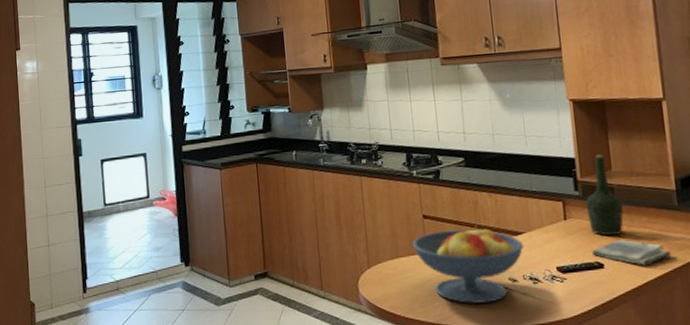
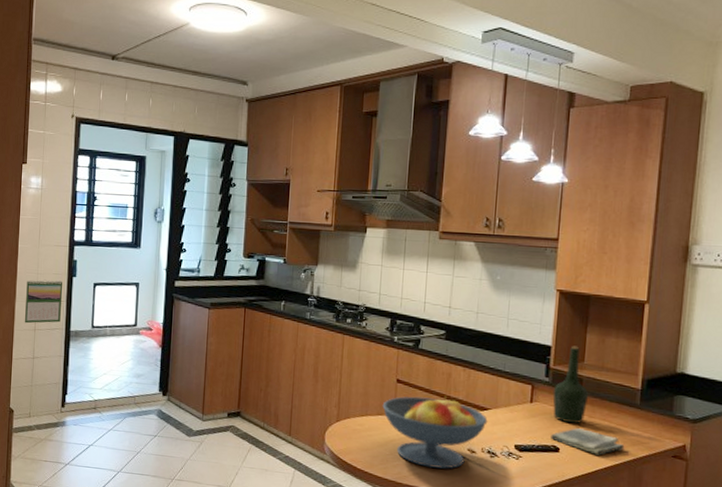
calendar: none [33,162,72,211] -> present [24,279,63,324]

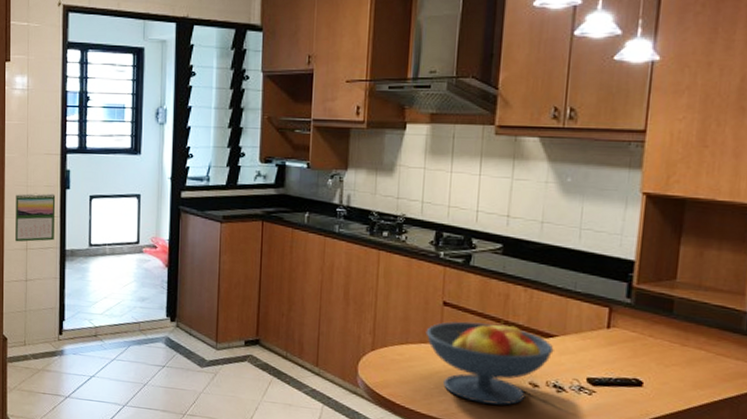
dish towel: present [549,428,625,455] -> none [631,358,726,391]
bottle: present [553,346,589,424] -> none [635,260,682,354]

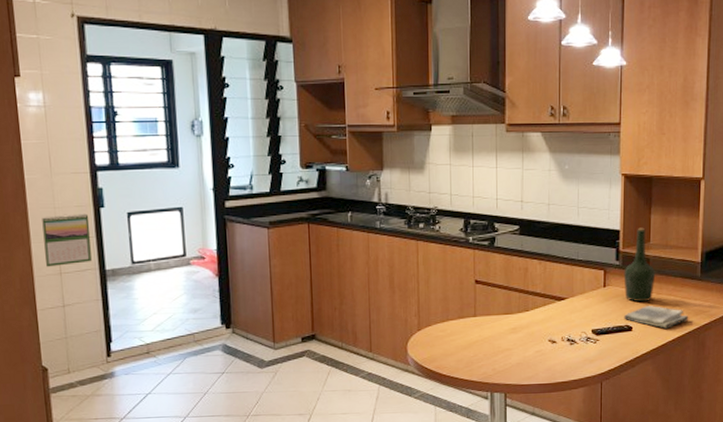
fruit bowl: present [425,320,554,405] -> none [463,290,566,363]
dish towel: none [631,358,726,391] -> present [623,306,689,329]
bottle: none [635,260,682,354] -> present [623,227,656,303]

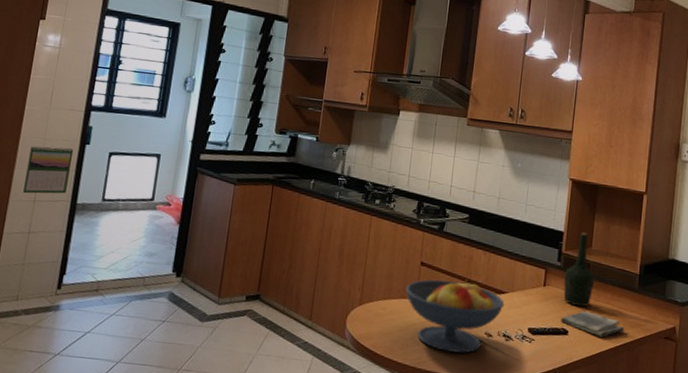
fruit bowl: none [463,290,566,363] -> present [405,278,505,353]

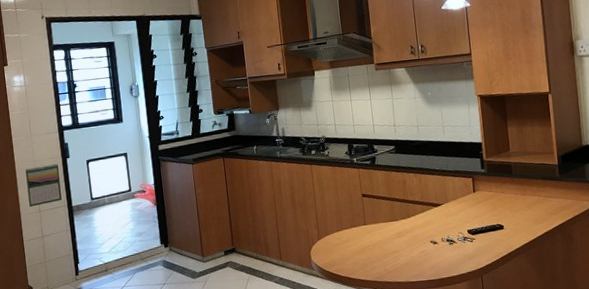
fruit bowl: present [405,278,505,353] -> none [354,200,443,264]
dish towel: present [560,311,625,338] -> none [494,206,554,225]
bottle: present [563,232,595,307] -> none [489,139,519,204]

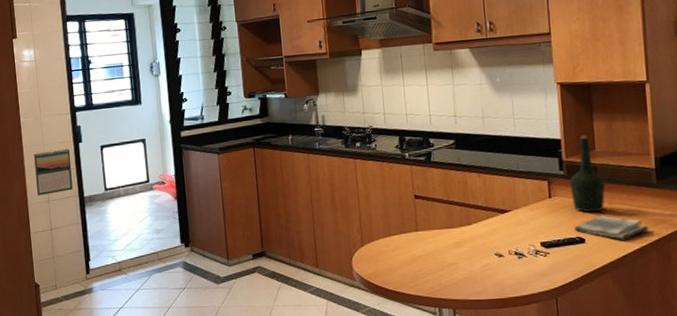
bottle: none [489,139,519,204] -> present [569,135,606,213]
dish towel: none [494,206,554,225] -> present [573,216,649,240]

